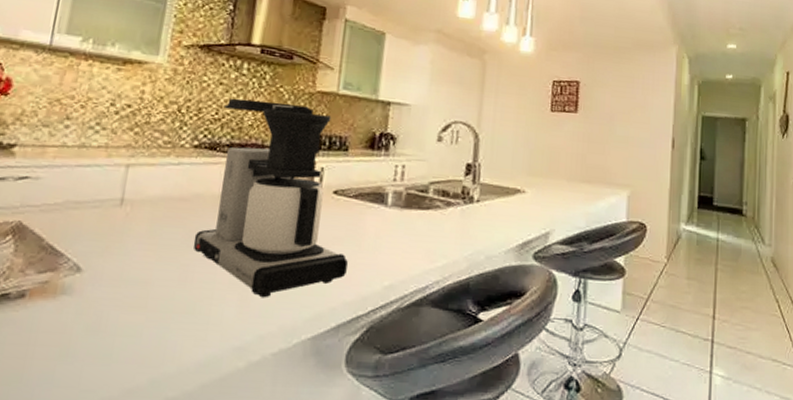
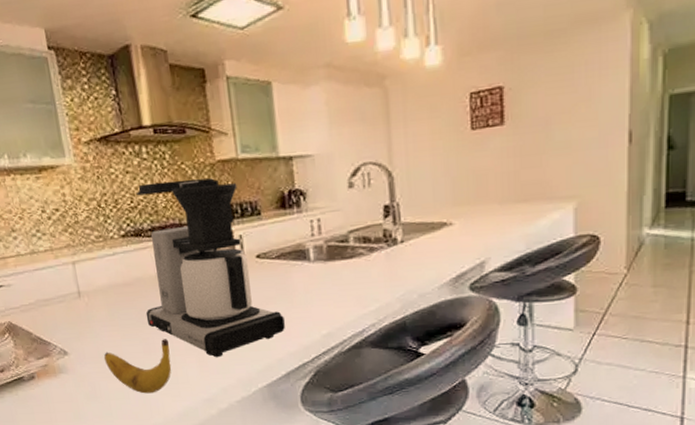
banana: none [126,268,211,333] -> present [104,339,172,394]

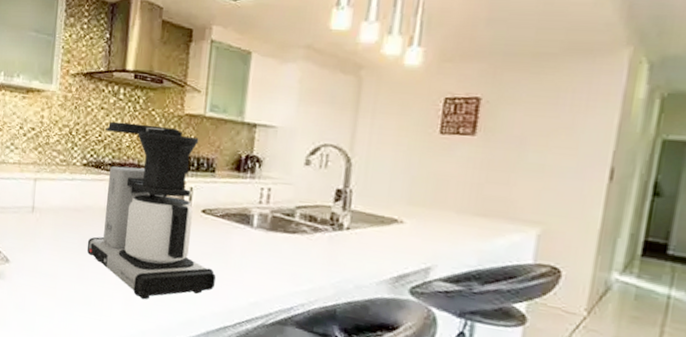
banana: present [104,339,172,394] -> none [40,268,102,319]

